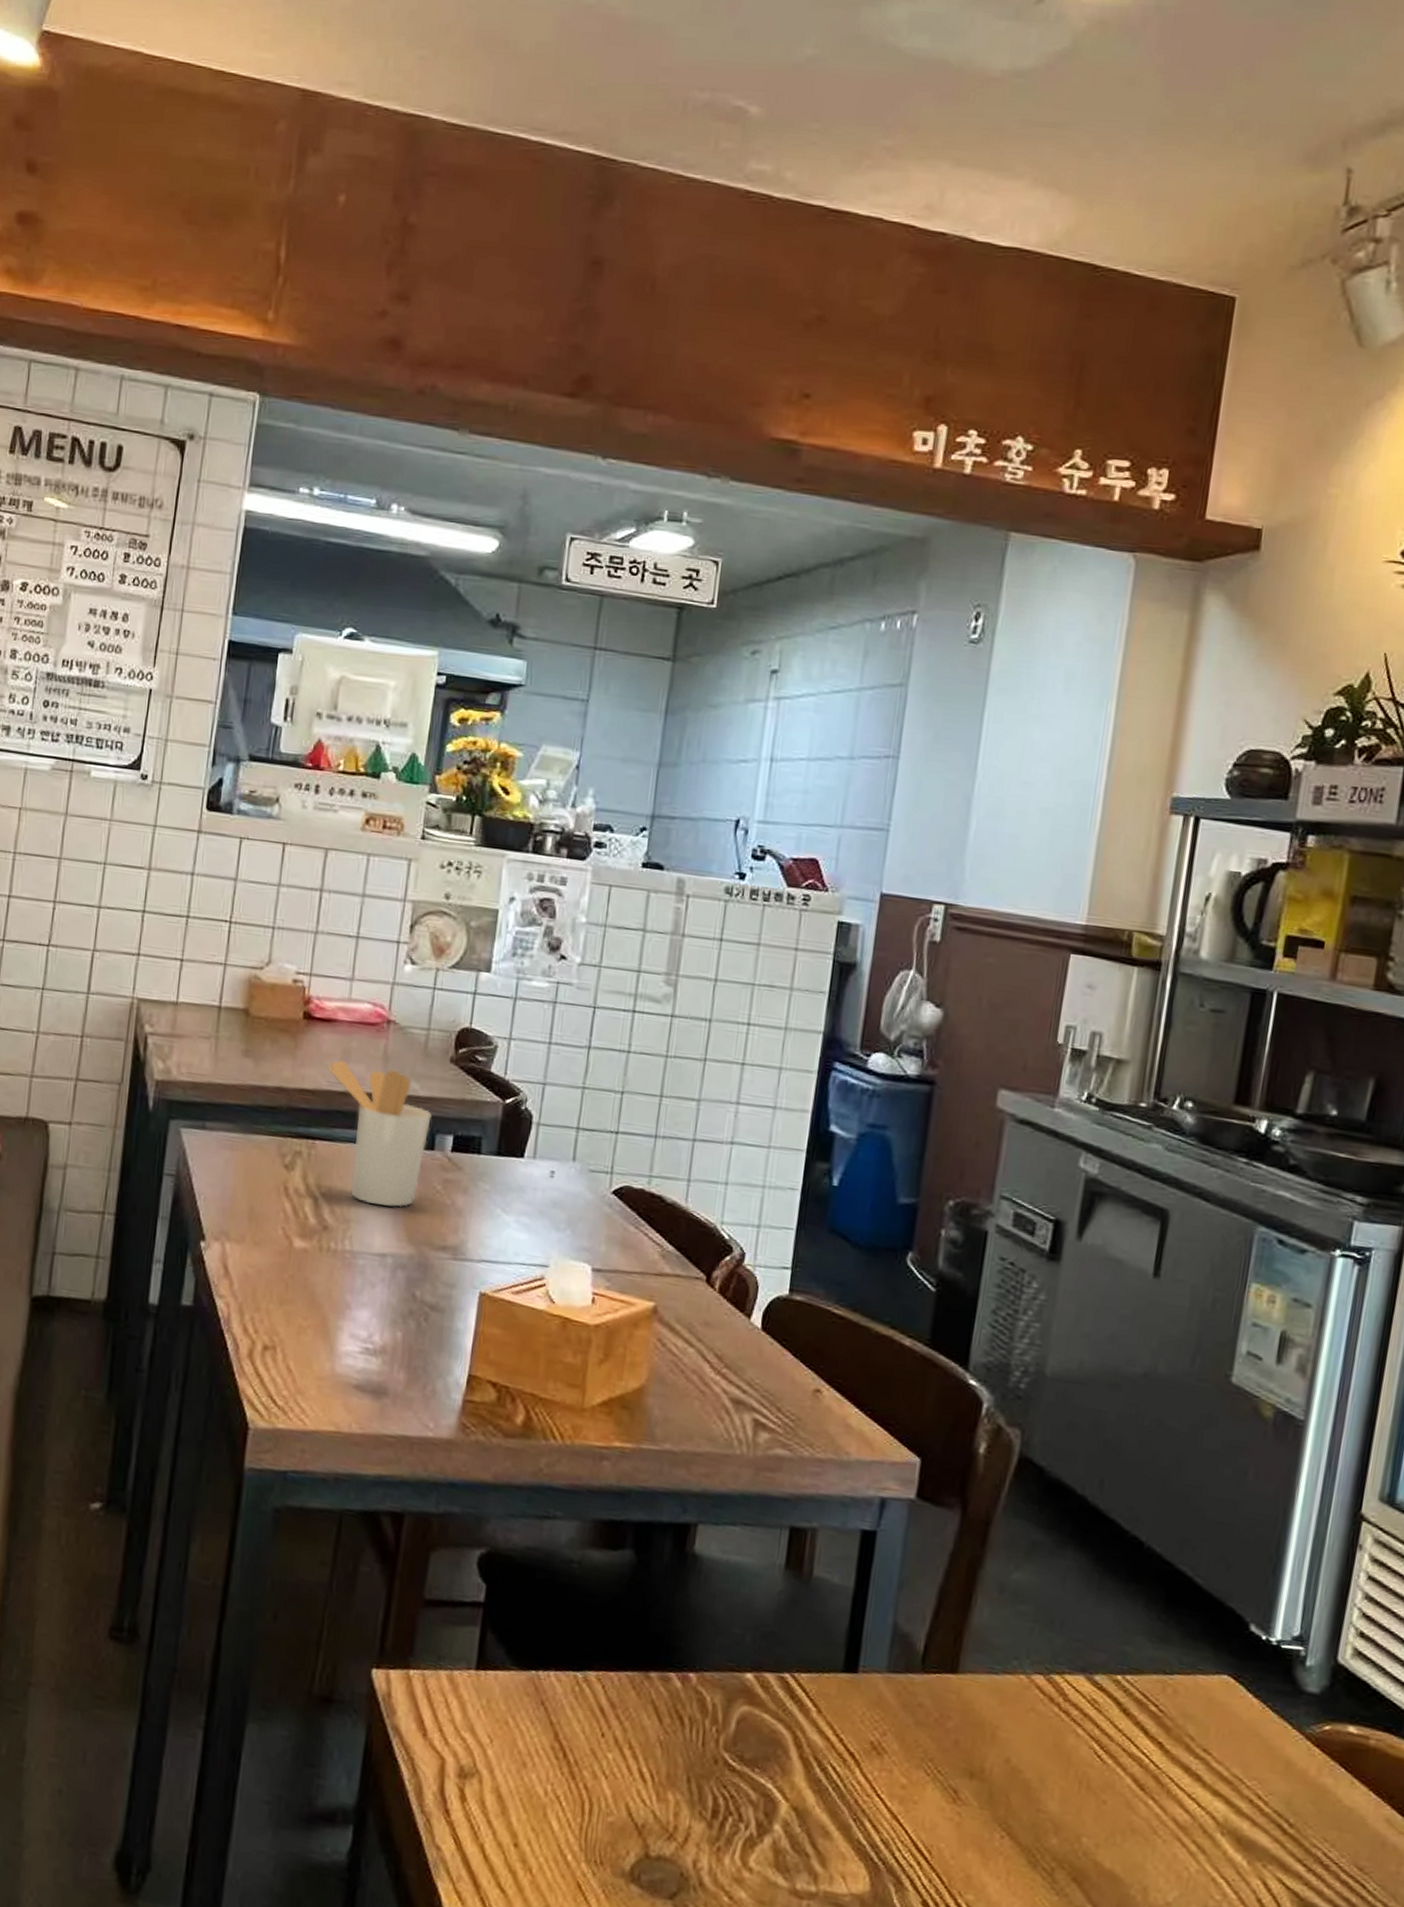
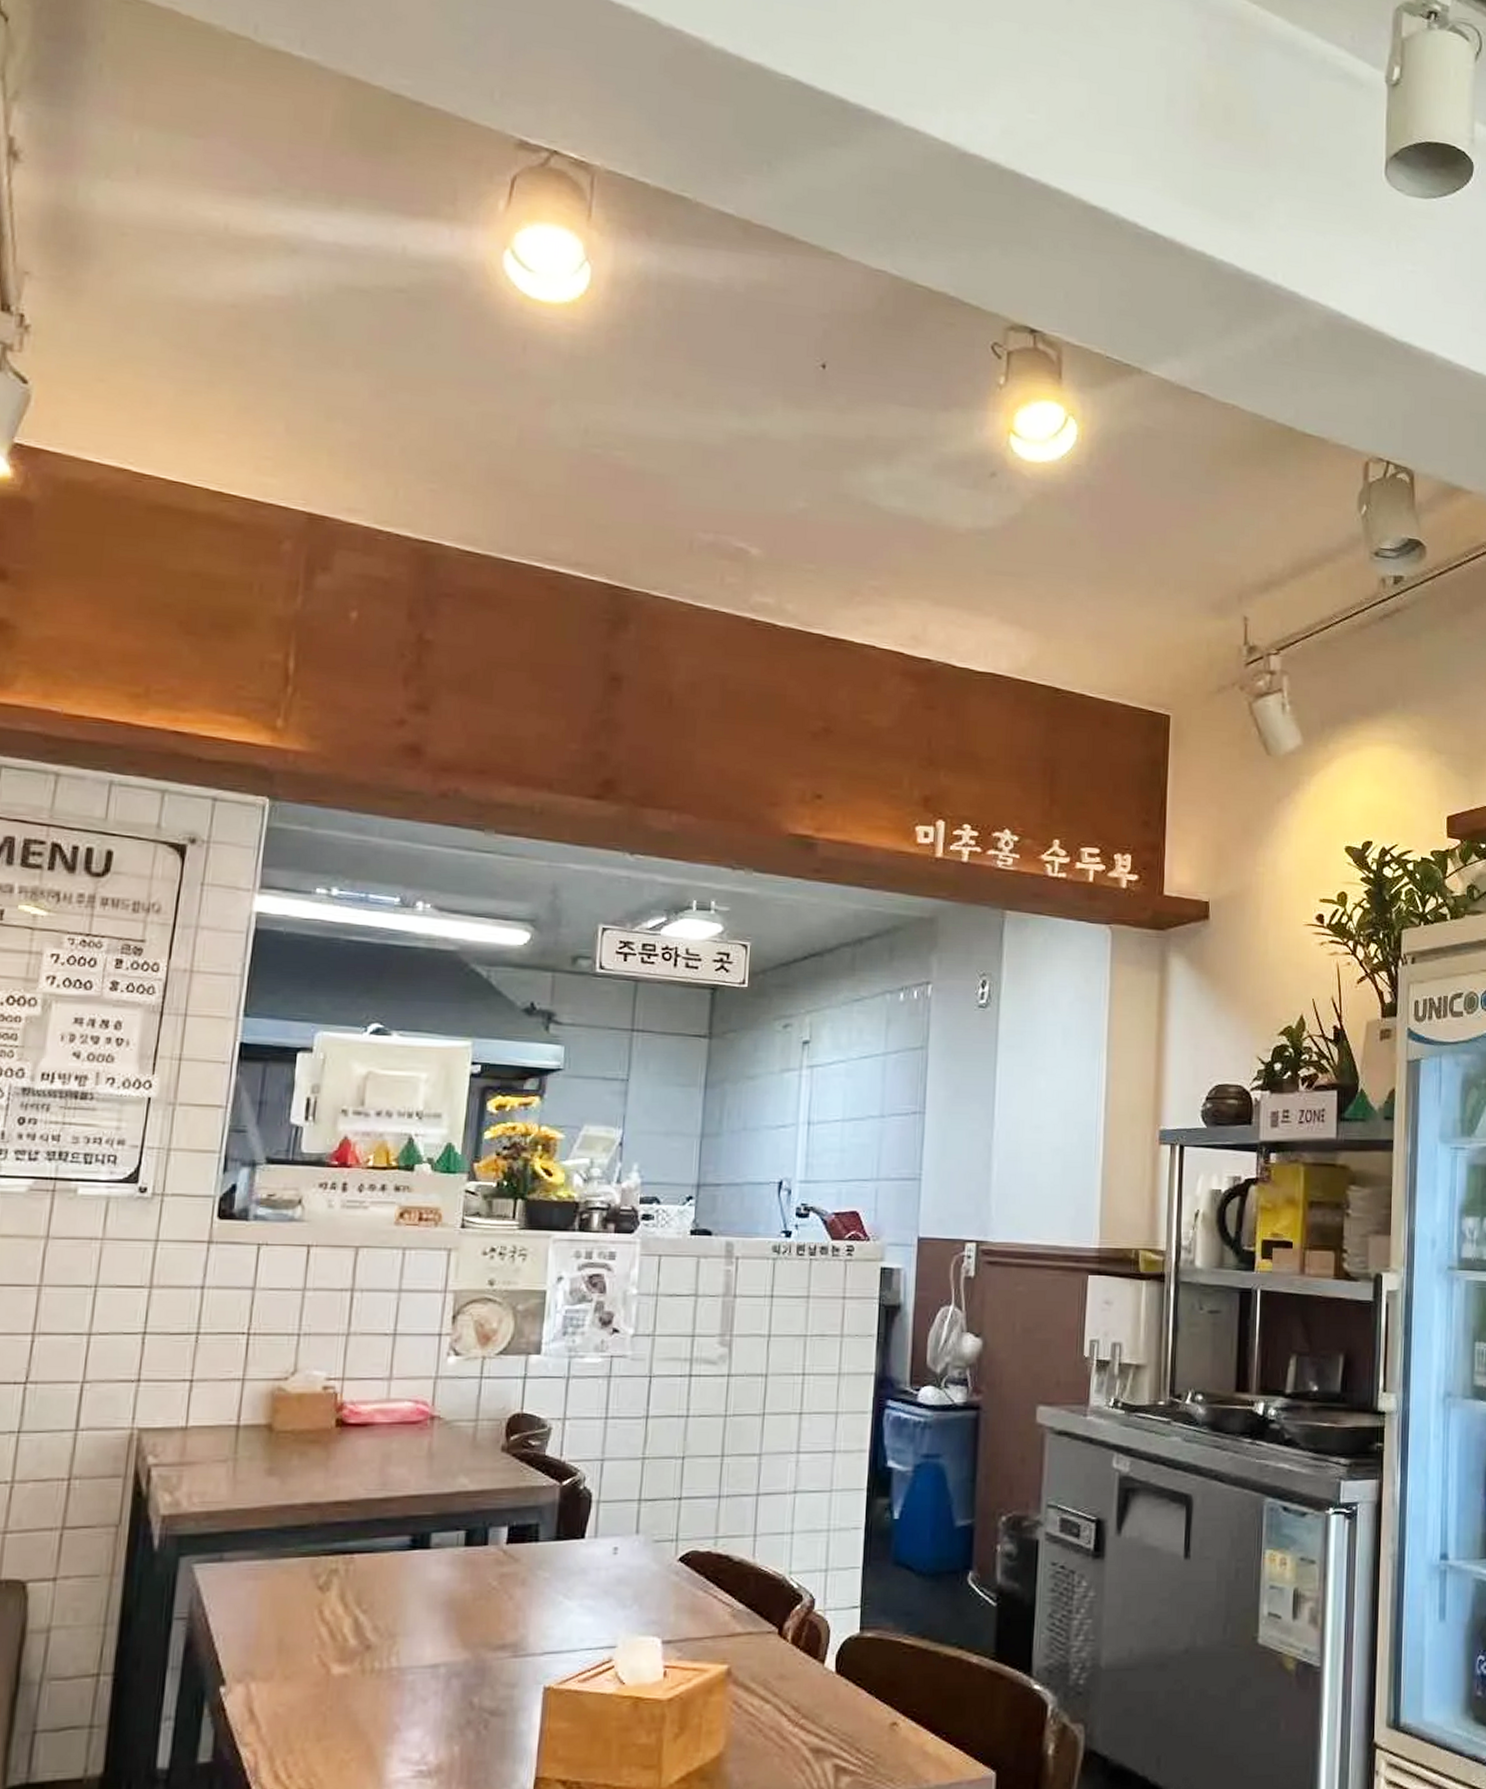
utensil holder: present [327,1060,432,1208] -> none [364,1466,484,1614]

